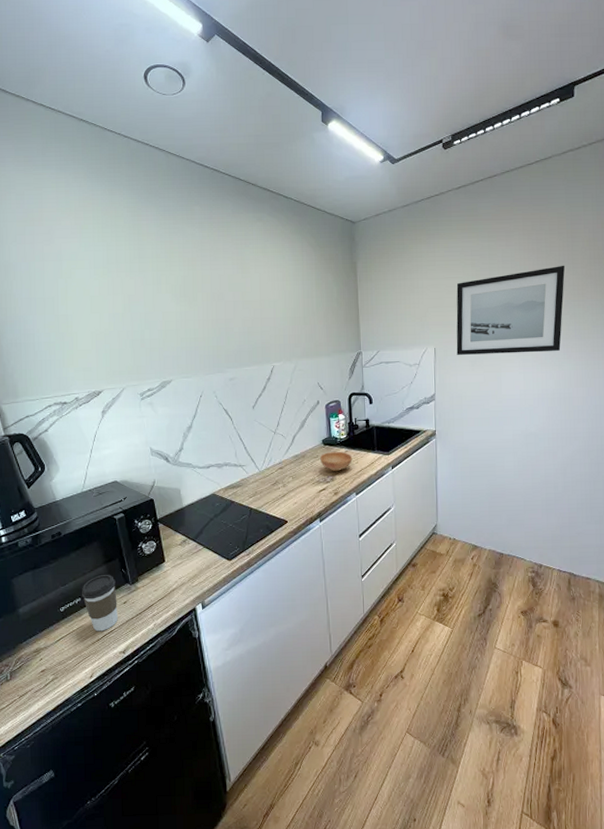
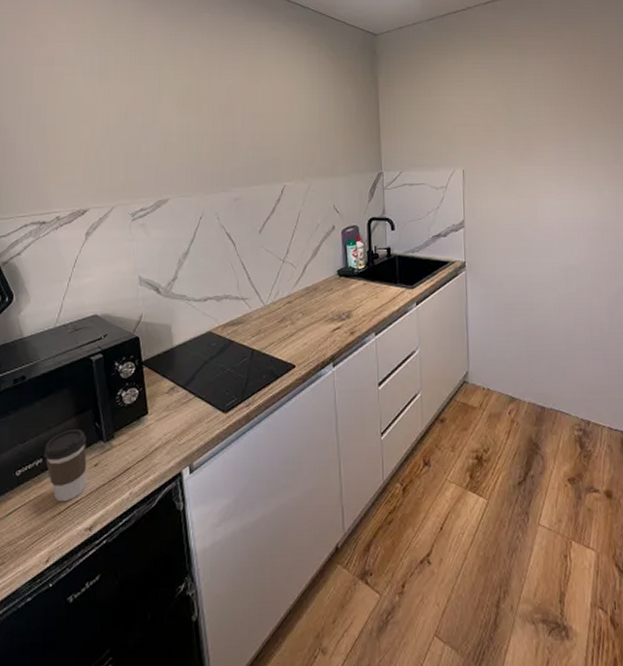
bowl: present [320,452,353,471] -> none [335,284,372,307]
wall art: present [456,265,566,355] -> none [486,85,601,178]

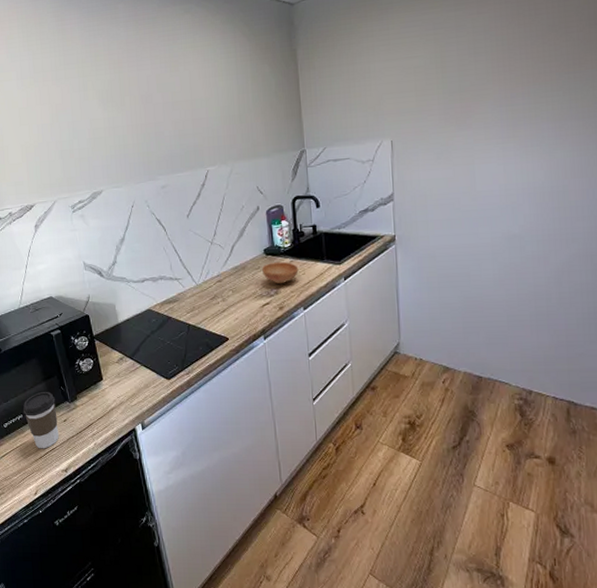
bowl: none [335,284,372,307] -> present [262,262,299,284]

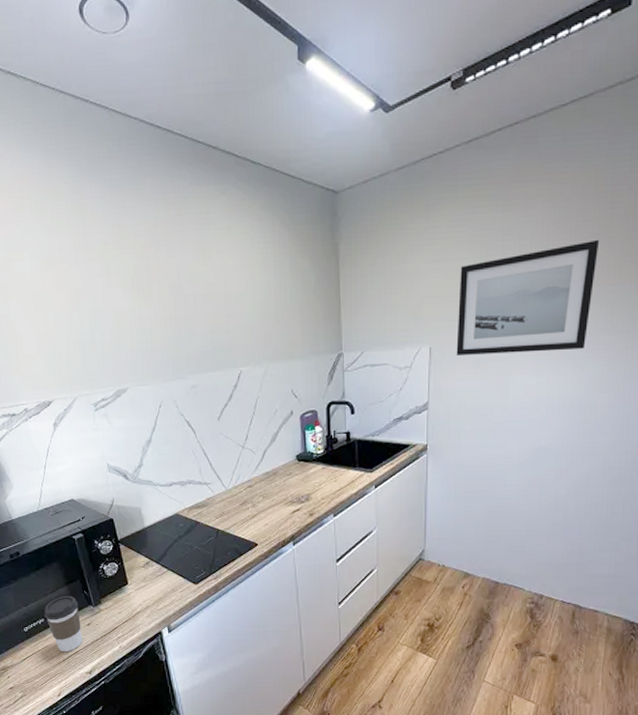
bowl: present [262,262,299,284] -> none [294,469,330,490]
wall art: none [416,30,556,147] -> present [456,239,600,355]

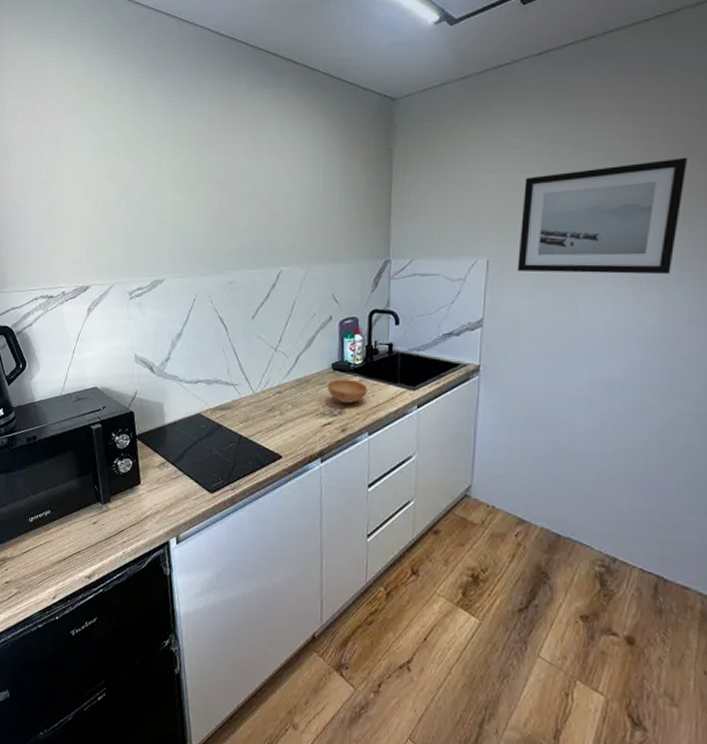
coffee cup: present [44,595,82,652] -> none [51,488,87,551]
bowl: none [294,469,330,490] -> present [327,379,368,403]

